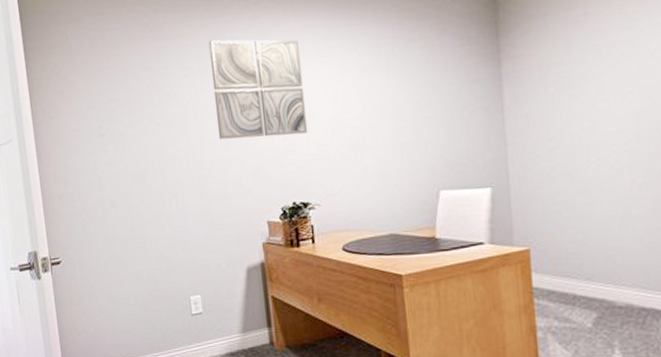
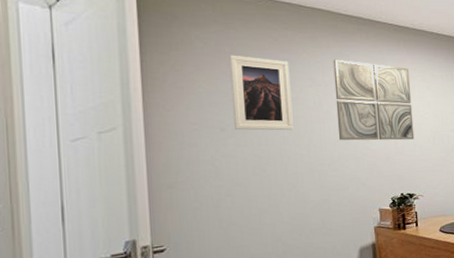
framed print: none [103,49,170,134] -> present [229,55,293,131]

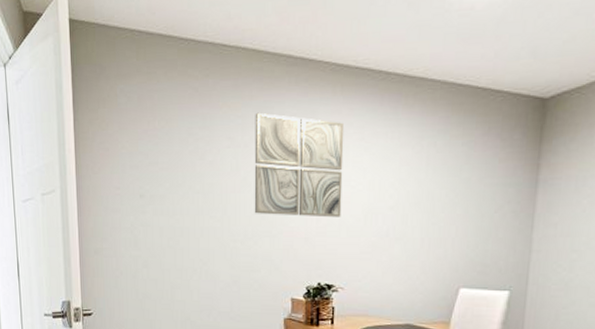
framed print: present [229,55,293,131] -> none [150,110,208,199]

